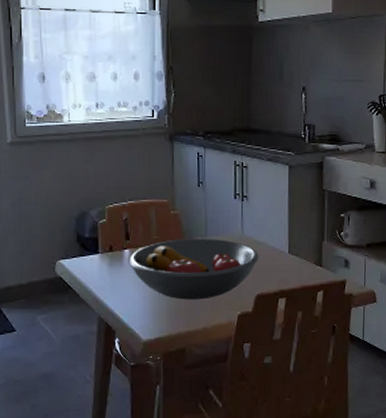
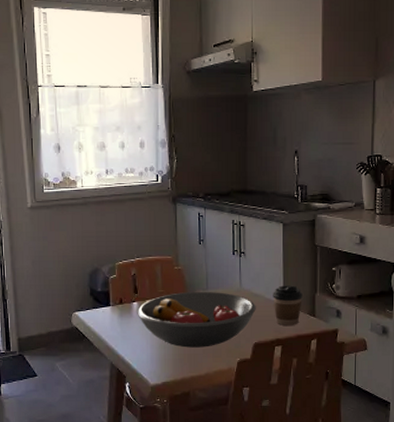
coffee cup: none [277,232,309,276] -> present [273,285,302,325]

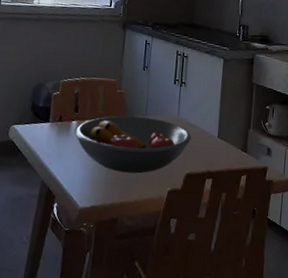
coffee cup: present [273,285,302,325] -> none [208,118,237,159]

